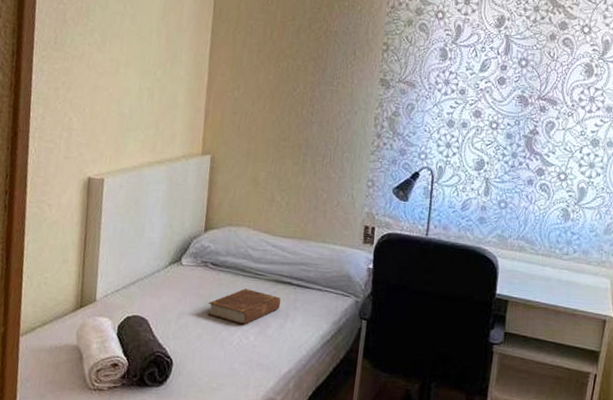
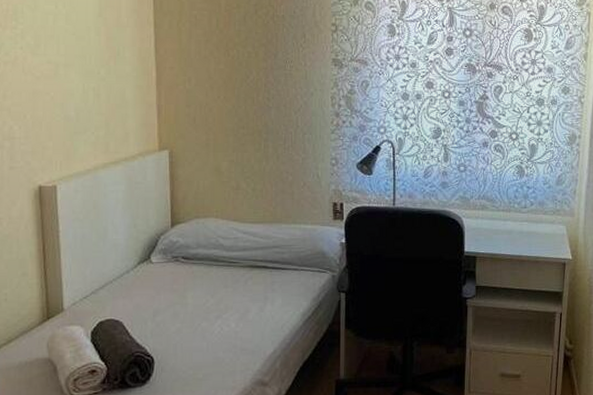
book: present [207,288,281,325] -> none [184,278,259,314]

